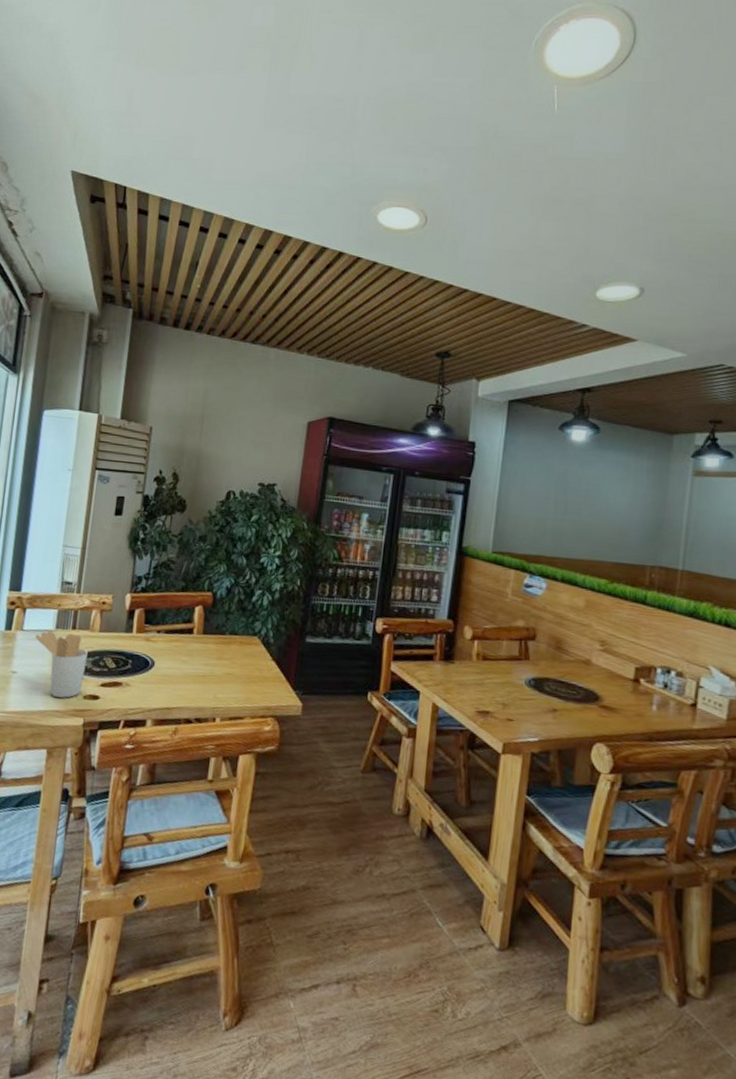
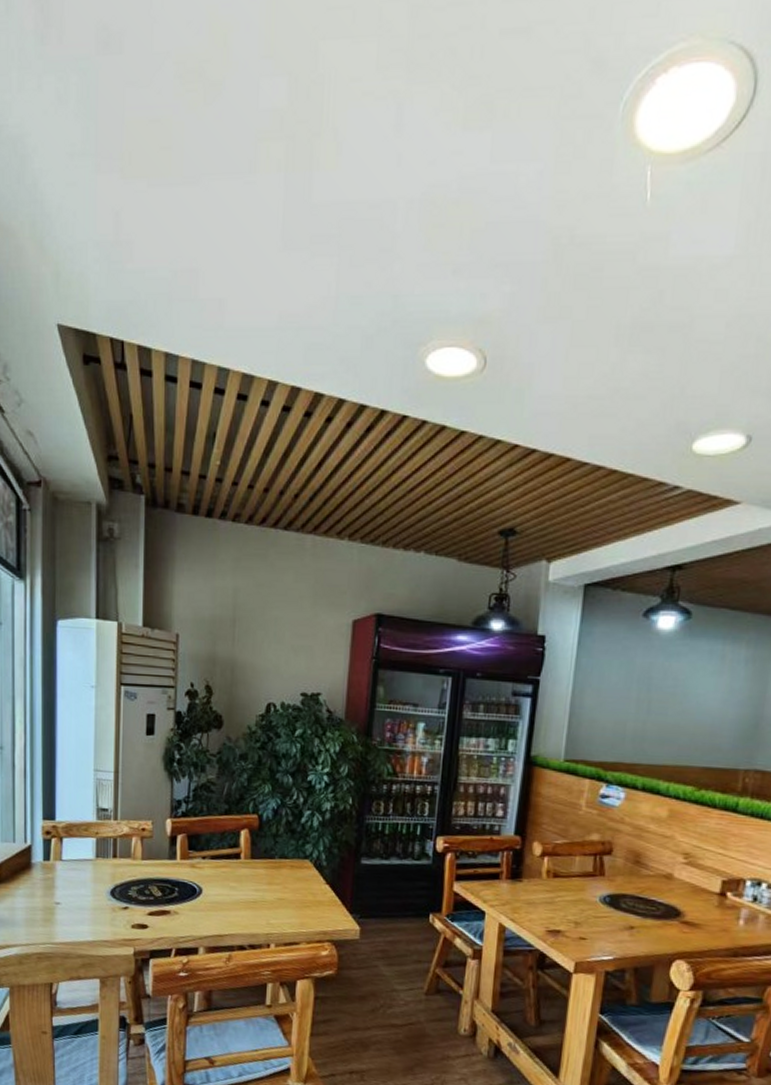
utensil holder: present [35,630,88,698] -> none [75,859,131,928]

